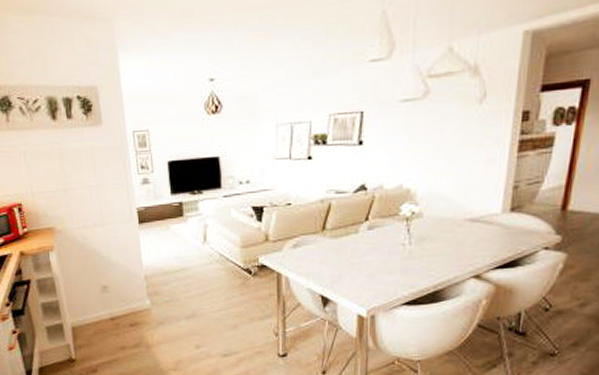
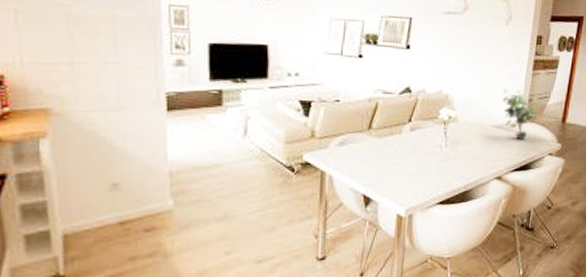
potted plant: none [478,176,525,234] -> present [502,88,537,140]

